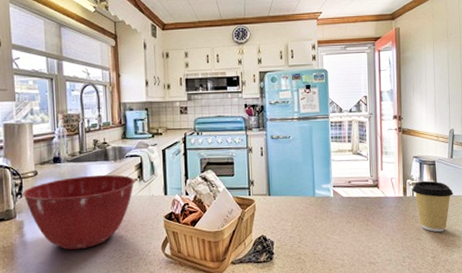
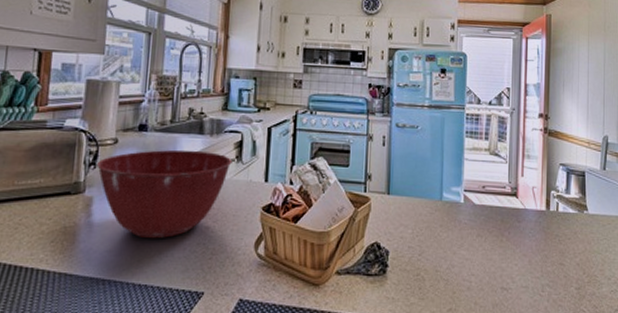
coffee cup: present [412,180,454,233] -> none [556,193,605,258]

